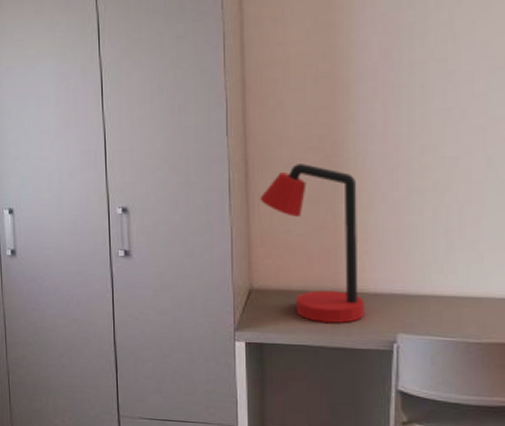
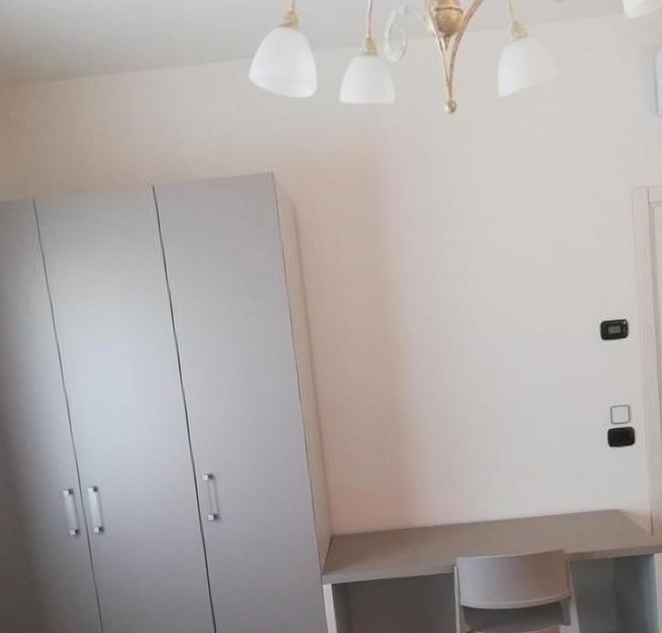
desk lamp: present [259,164,365,324] -> none [333,420,429,557]

